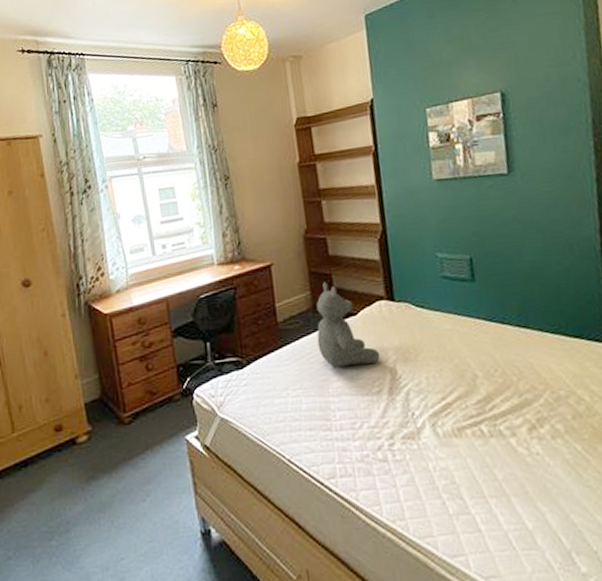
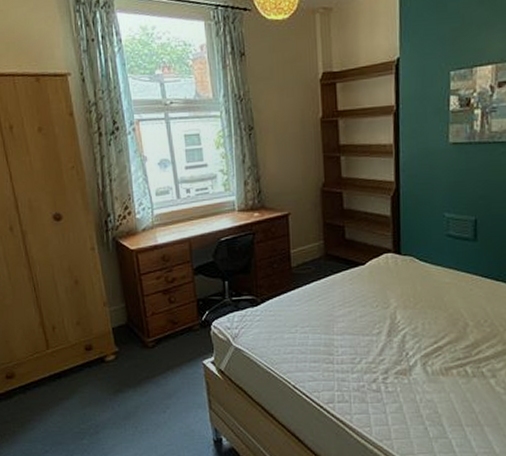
teddy bear: present [316,281,381,368] -> none [326,233,383,310]

